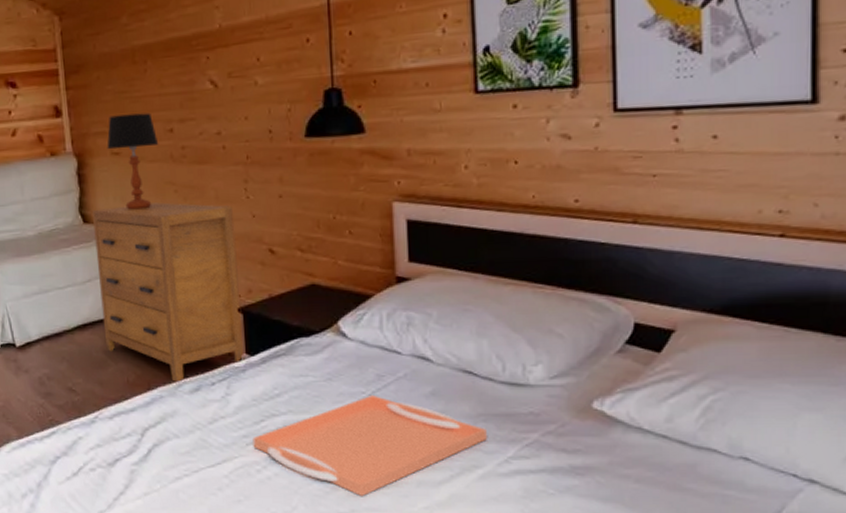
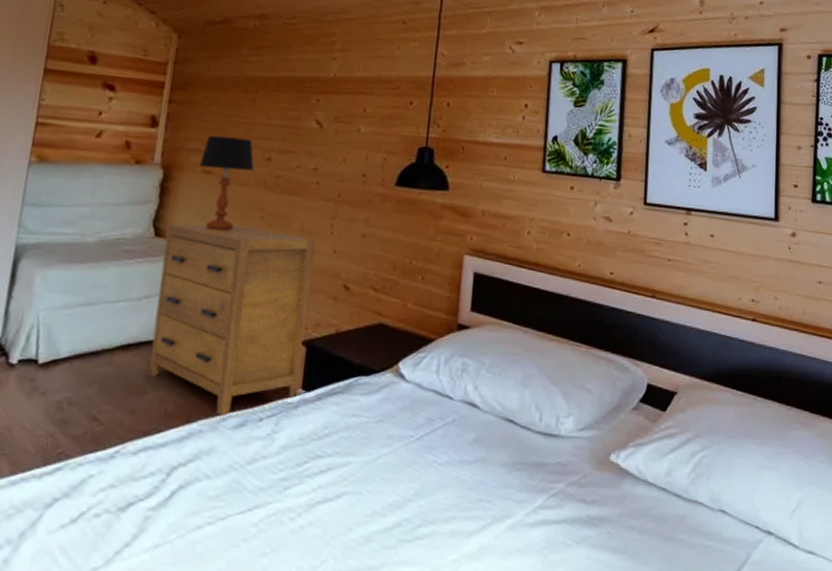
serving tray: present [253,394,487,496] -> none [291,439,520,548]

